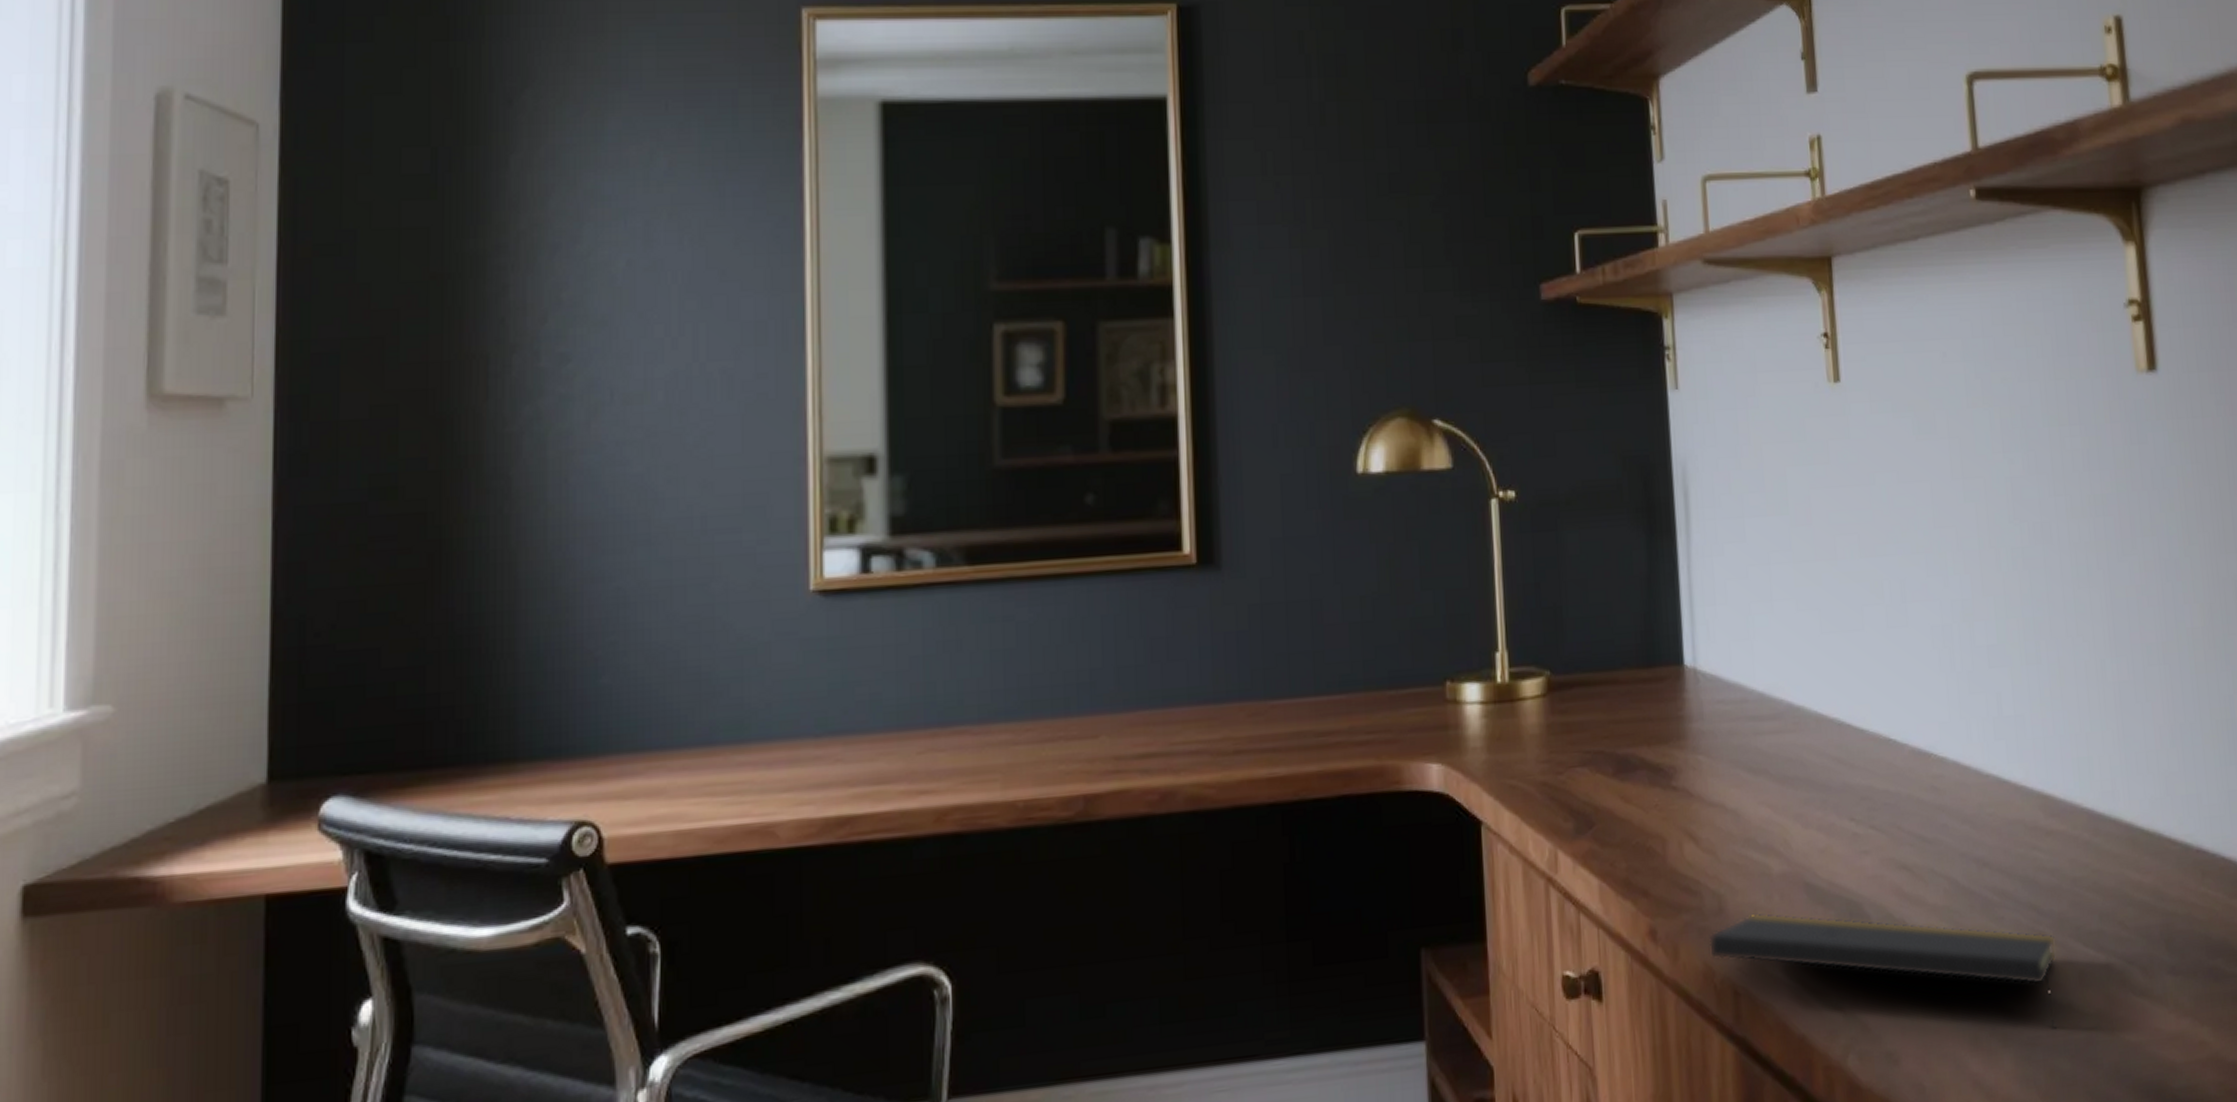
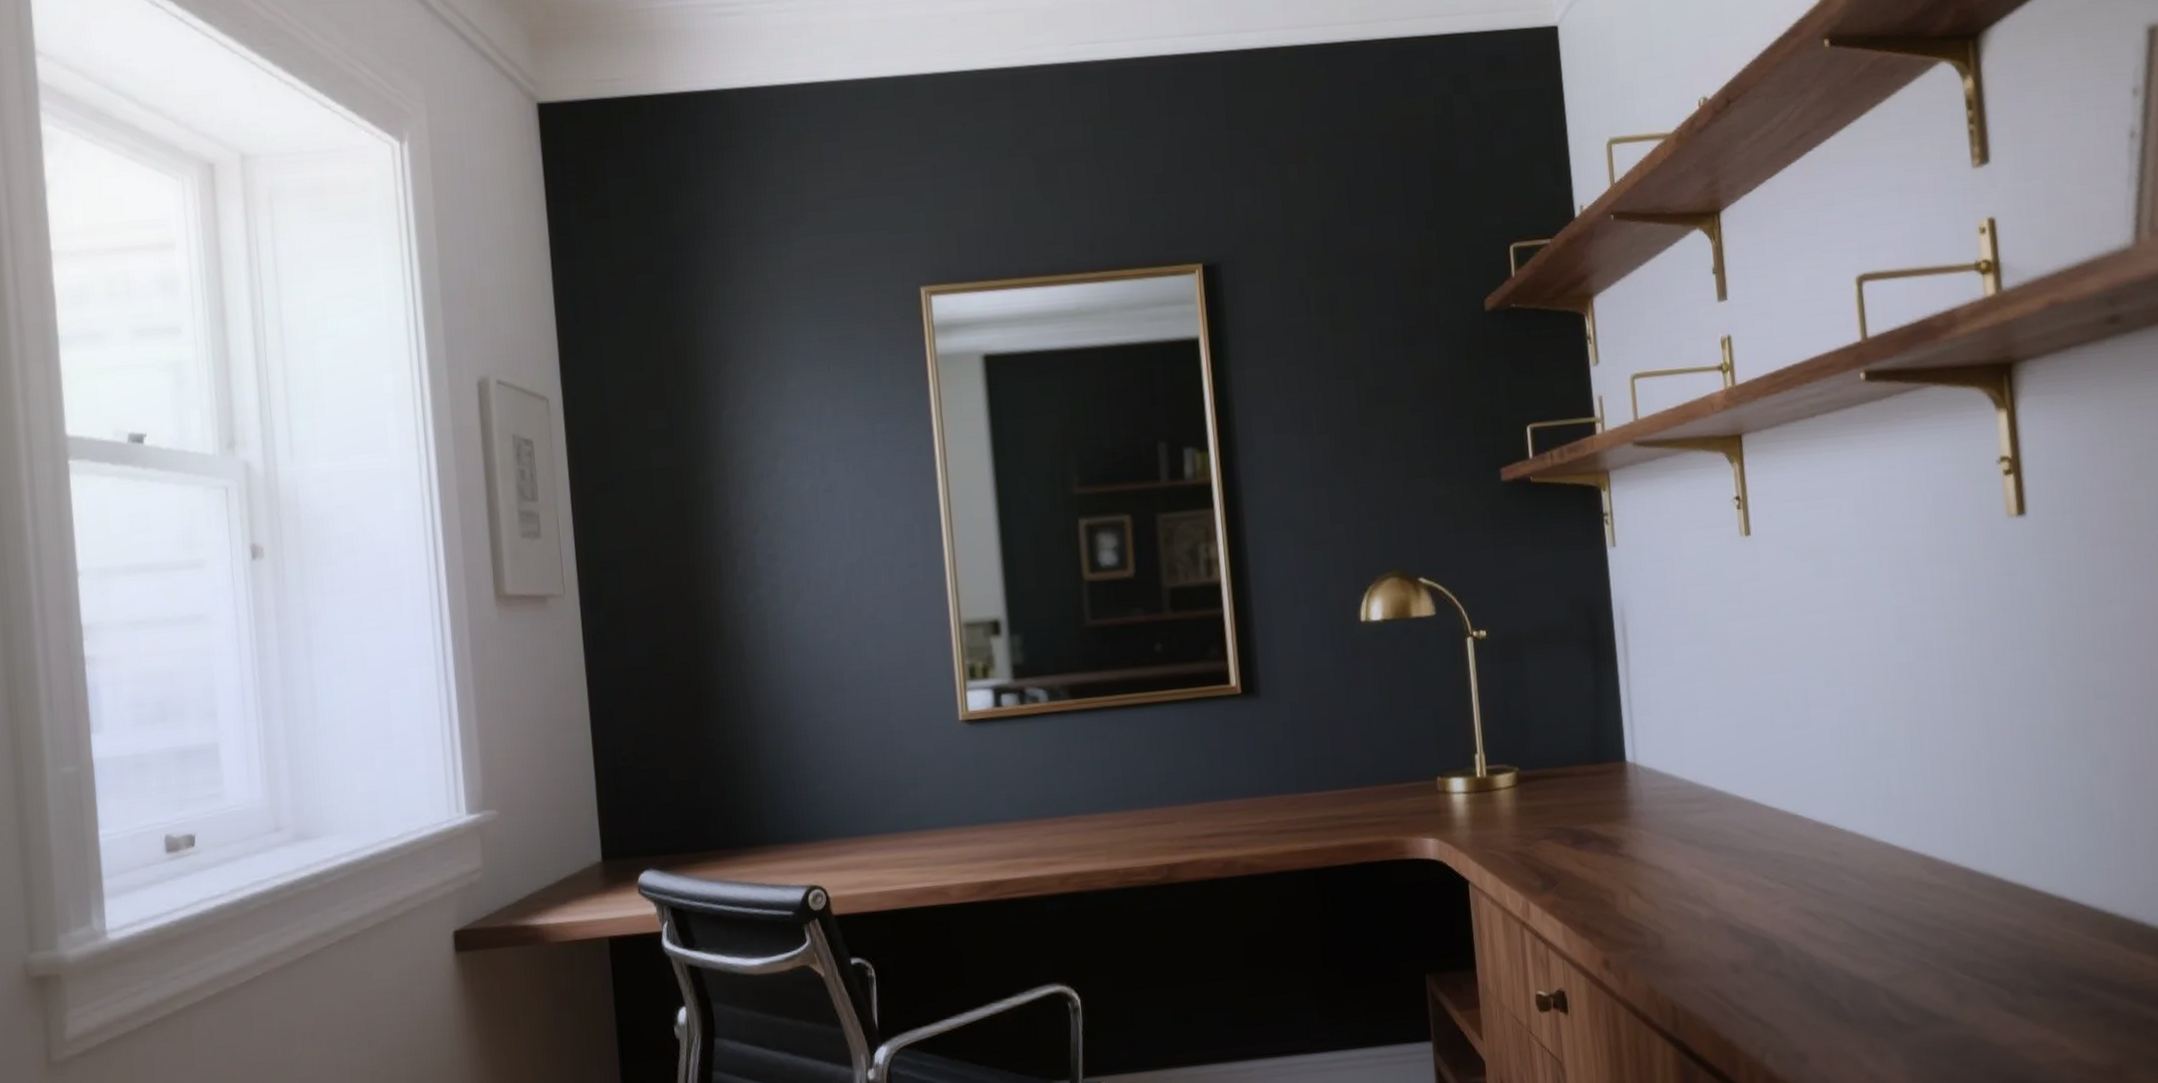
notepad: present [1708,912,2057,1029] -> none [1651,947,1939,1036]

